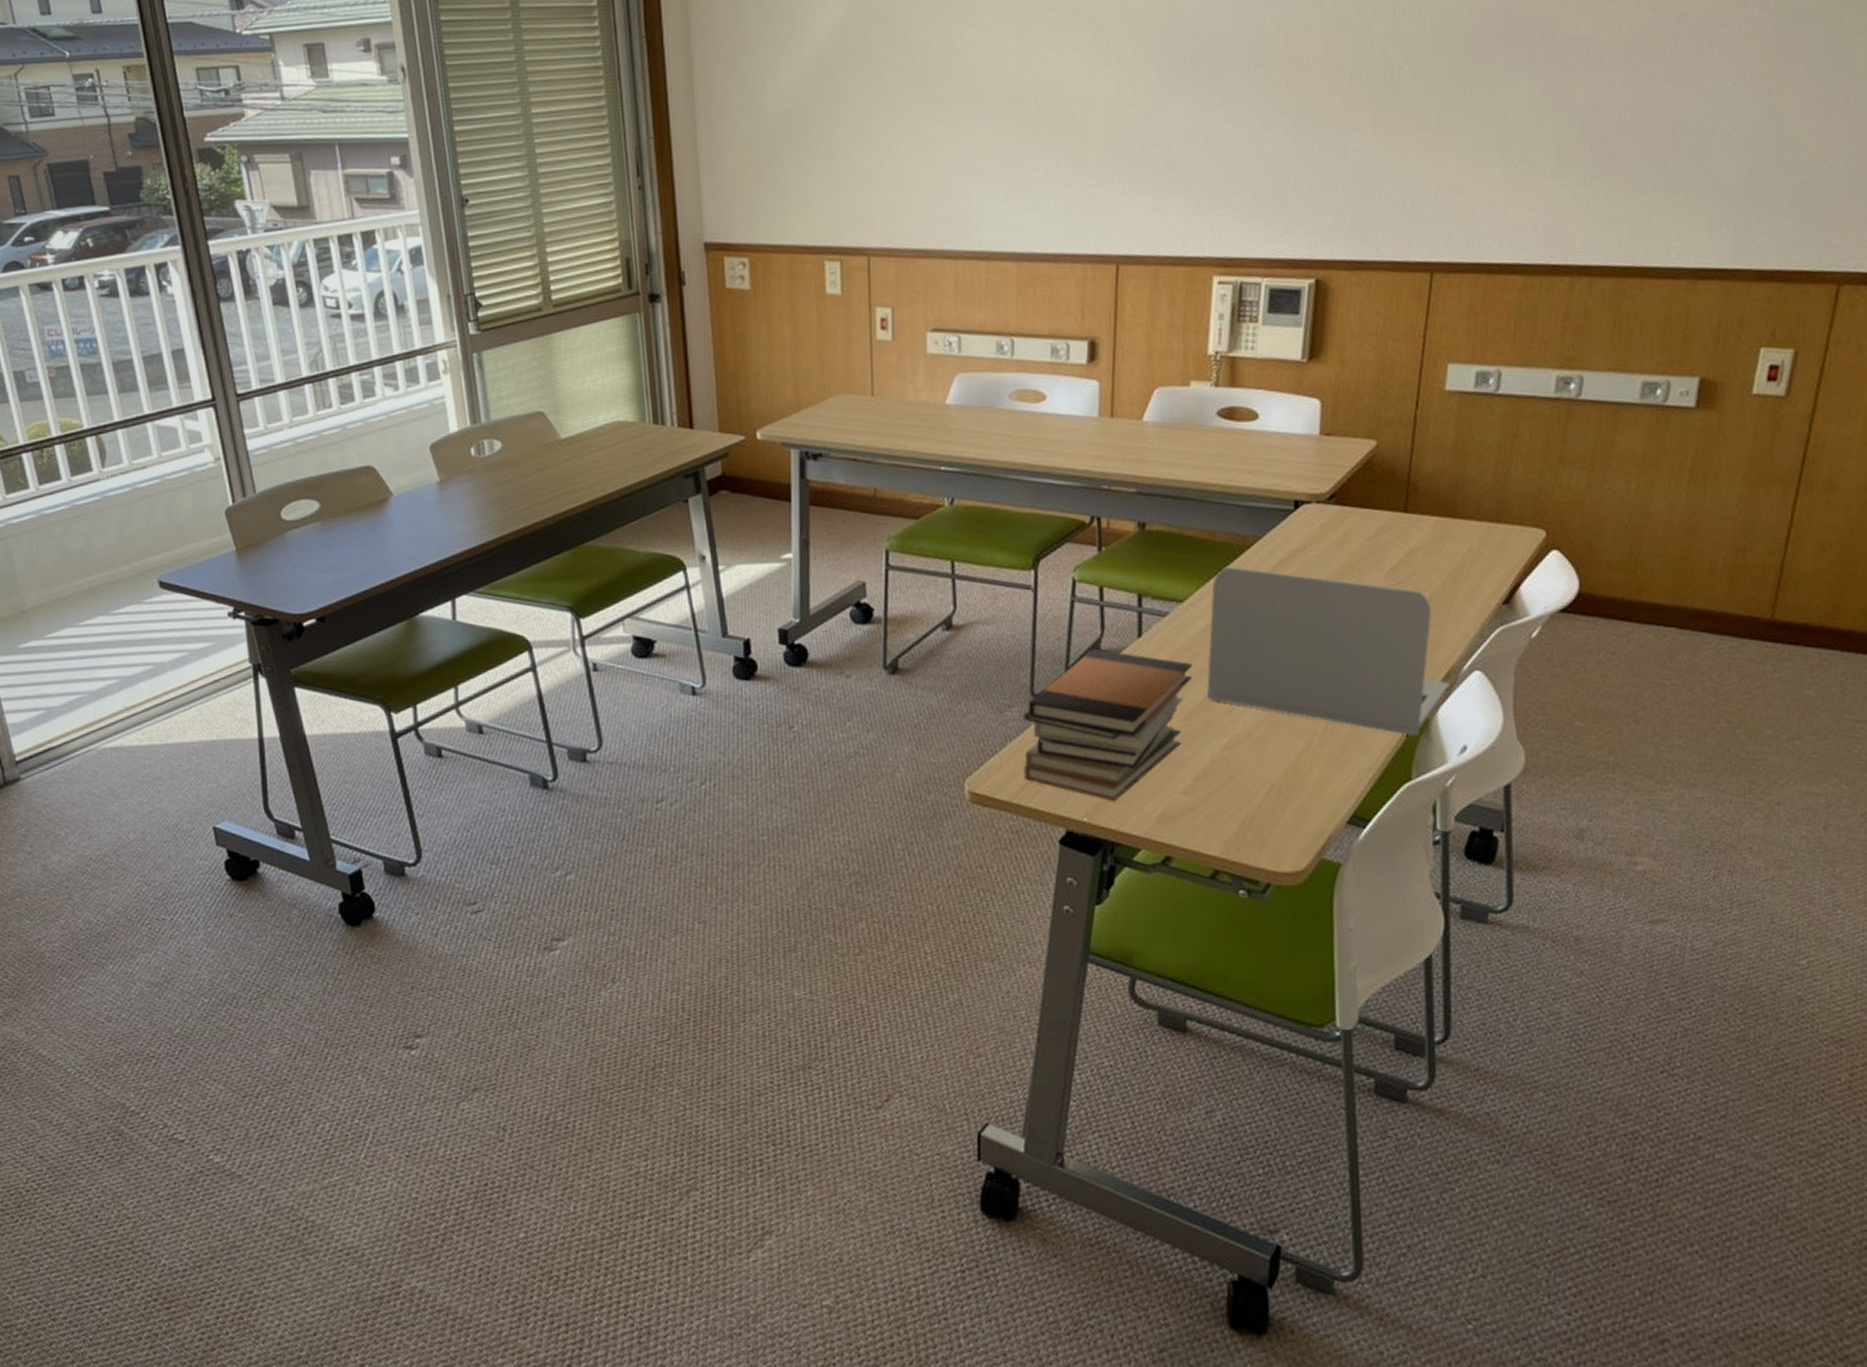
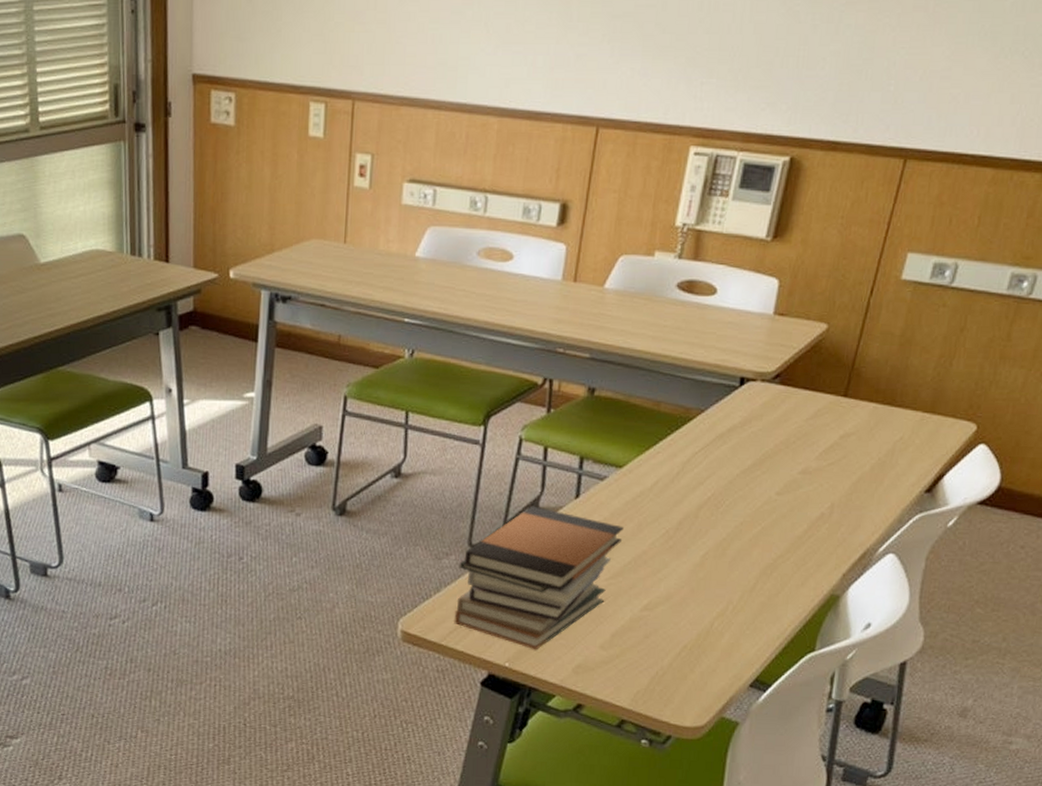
laptop: present [1206,567,1450,737] -> none [633,437,864,611]

